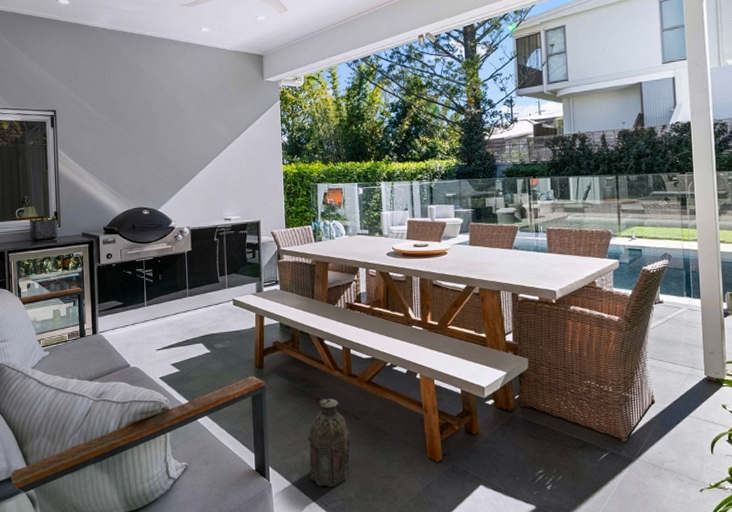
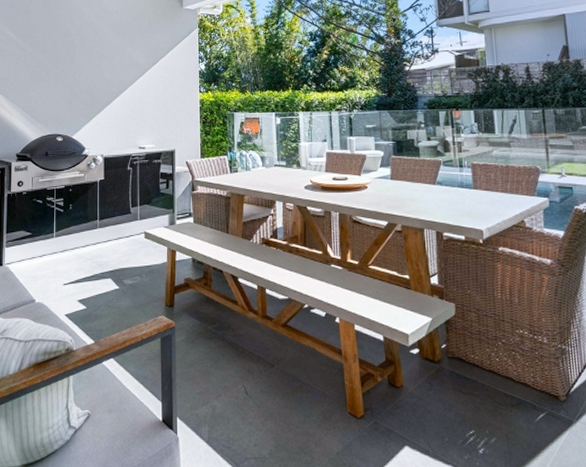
lantern: present [308,398,350,487] -> none [219,342,264,444]

